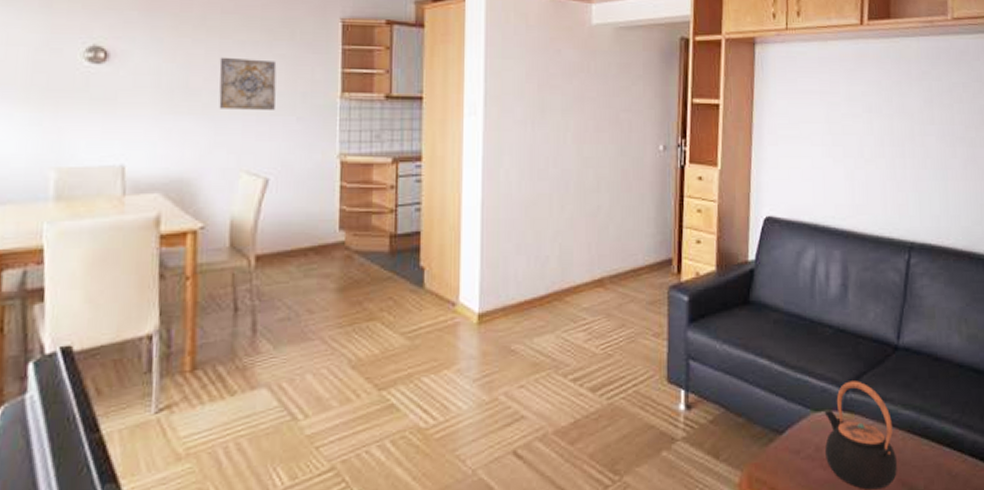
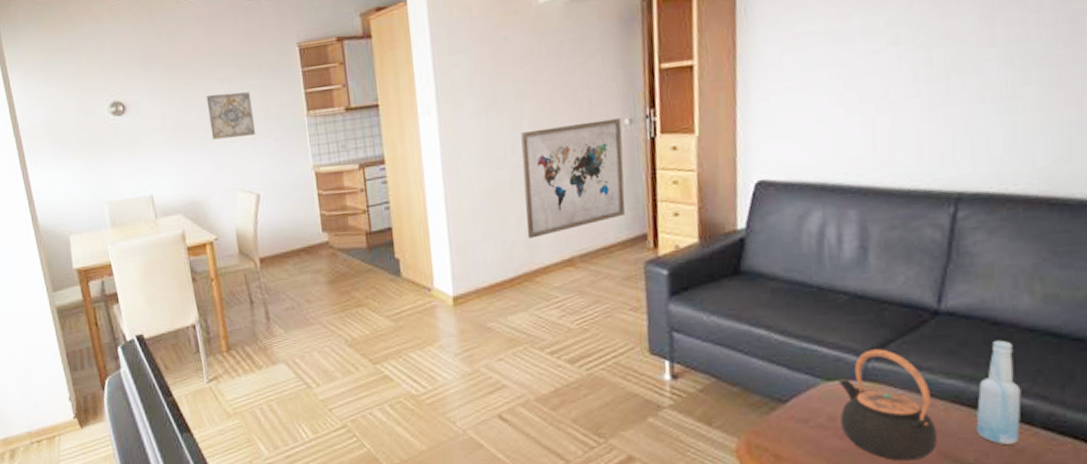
wall art: none [561,143,657,255] -> present [521,118,626,239]
bottle: none [924,374,955,471] -> present [976,340,1022,444]

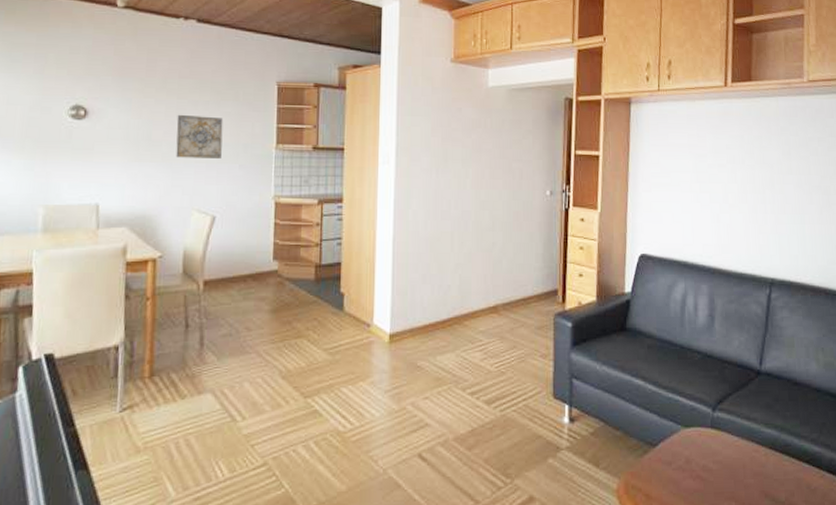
wall art: present [521,118,626,239] -> none [461,189,544,285]
teapot: present [838,349,937,461] -> none [693,401,760,500]
bottle: present [976,340,1022,444] -> none [785,397,814,485]

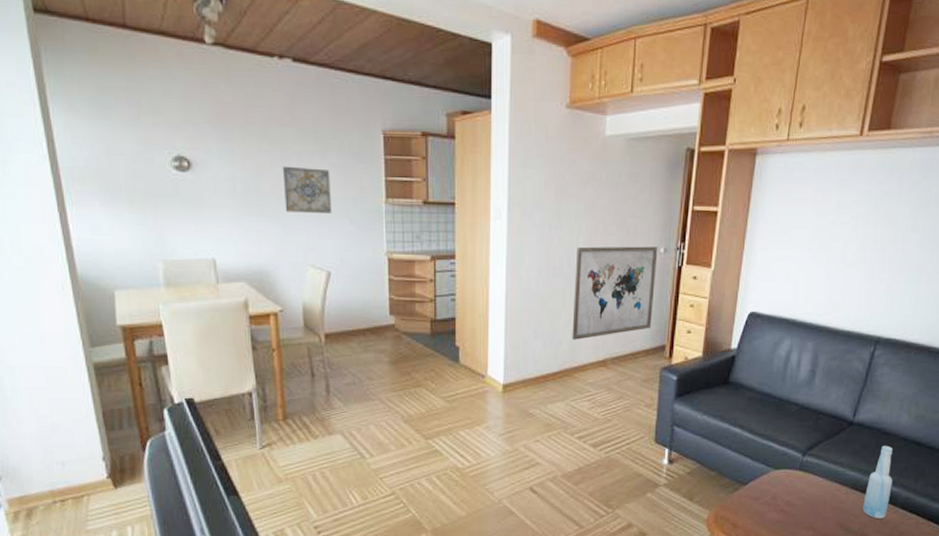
wall art: none [461,189,544,285] -> present [572,246,658,340]
bottle: none [785,397,814,485] -> present [862,445,893,518]

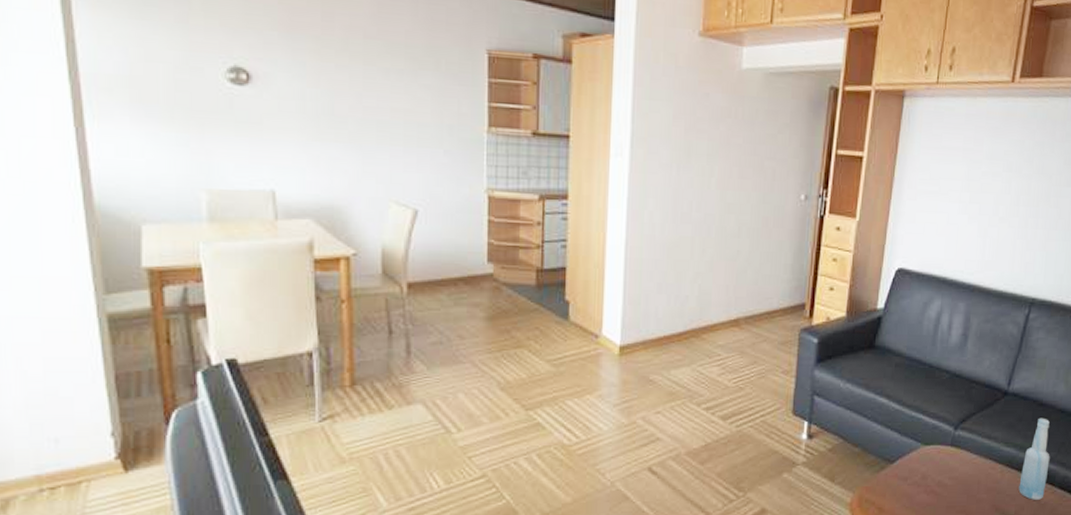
wall art: present [282,166,331,213] -> none [364,84,422,142]
wall art: present [572,246,658,340] -> none [700,190,798,296]

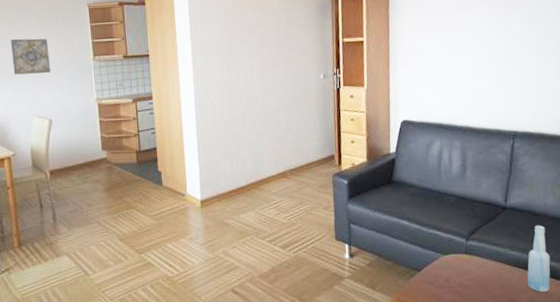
wall art: none [364,84,422,142] -> present [10,38,50,75]

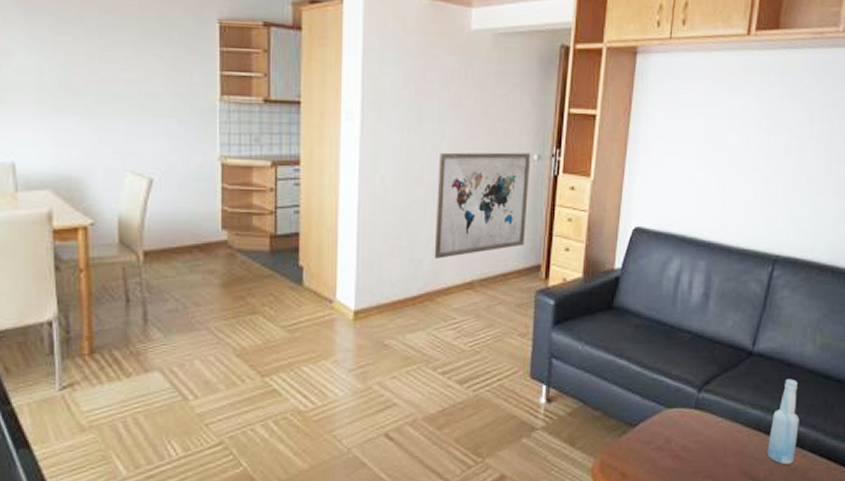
wall art: present [10,38,50,75] -> none [100,57,156,111]
wall art: none [251,74,321,157] -> present [434,152,531,259]

